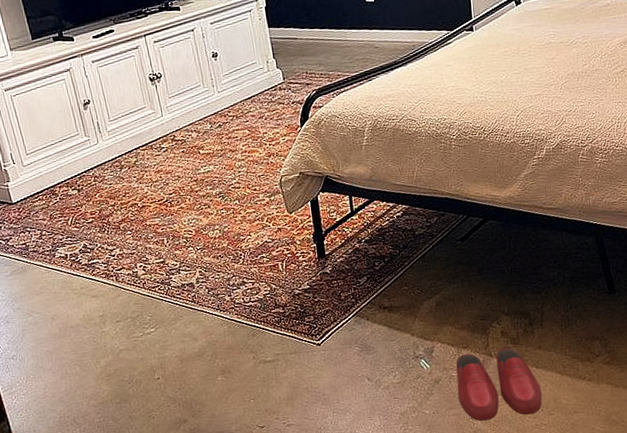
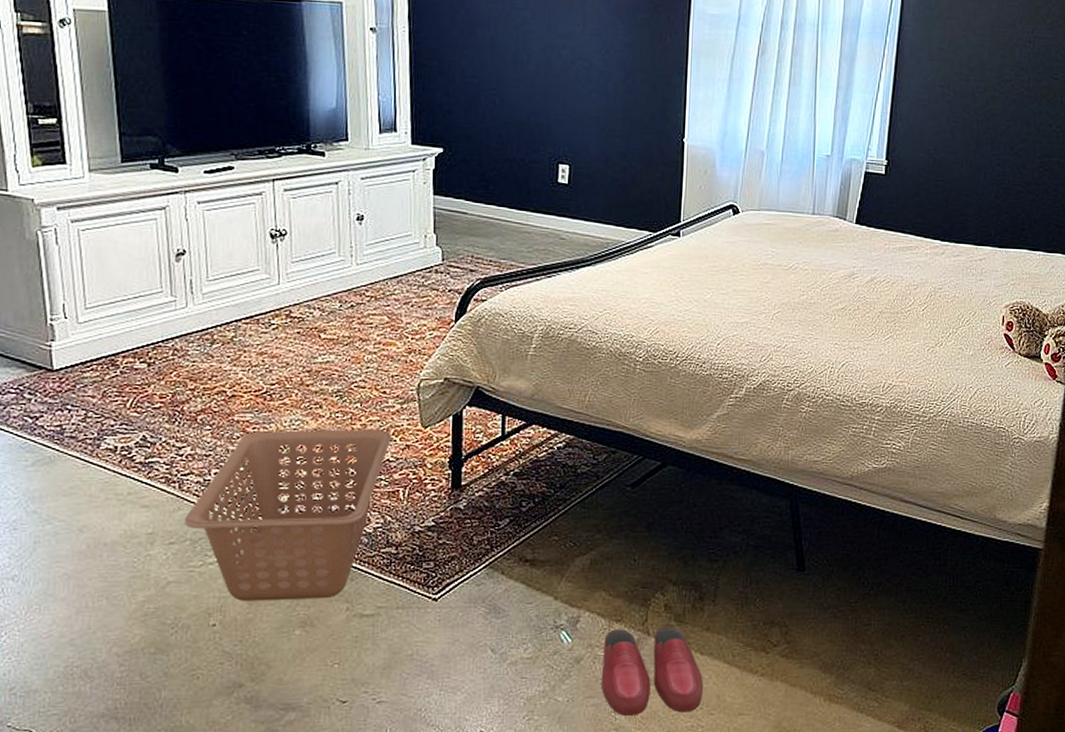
laundry basket: none [123,219,267,359] -> present [184,429,392,601]

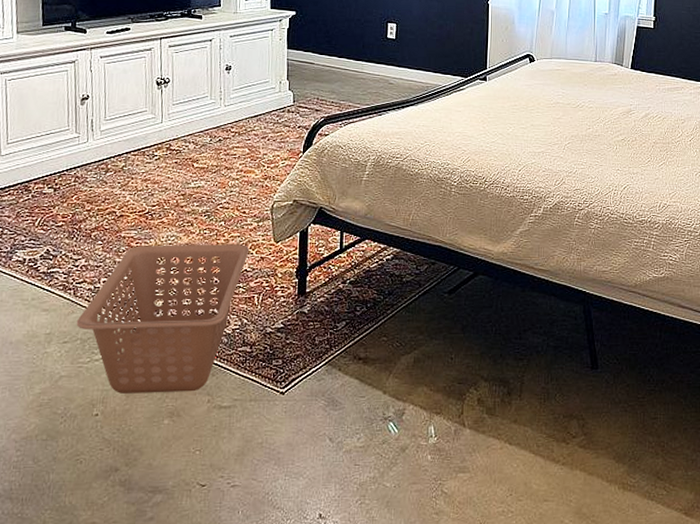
slippers: present [602,626,703,716] -> none [424,418,512,501]

